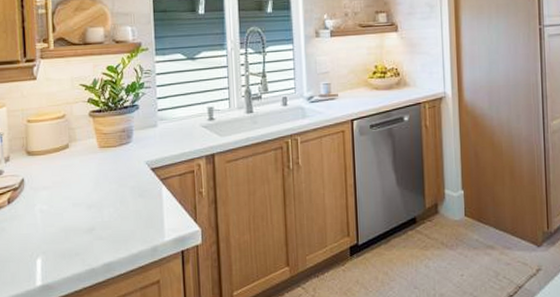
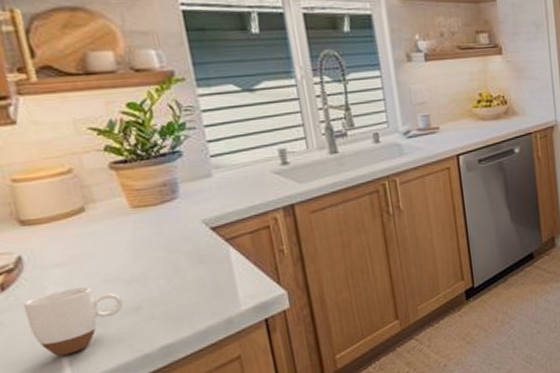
mug: none [19,207,84,261] -> present [22,287,124,356]

